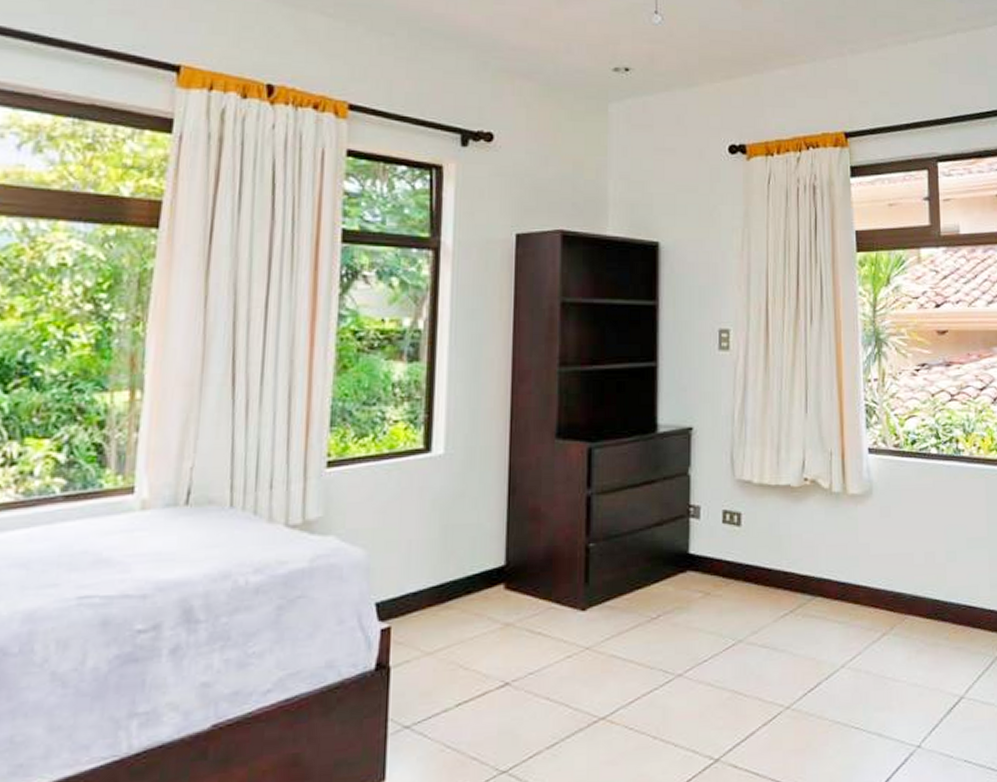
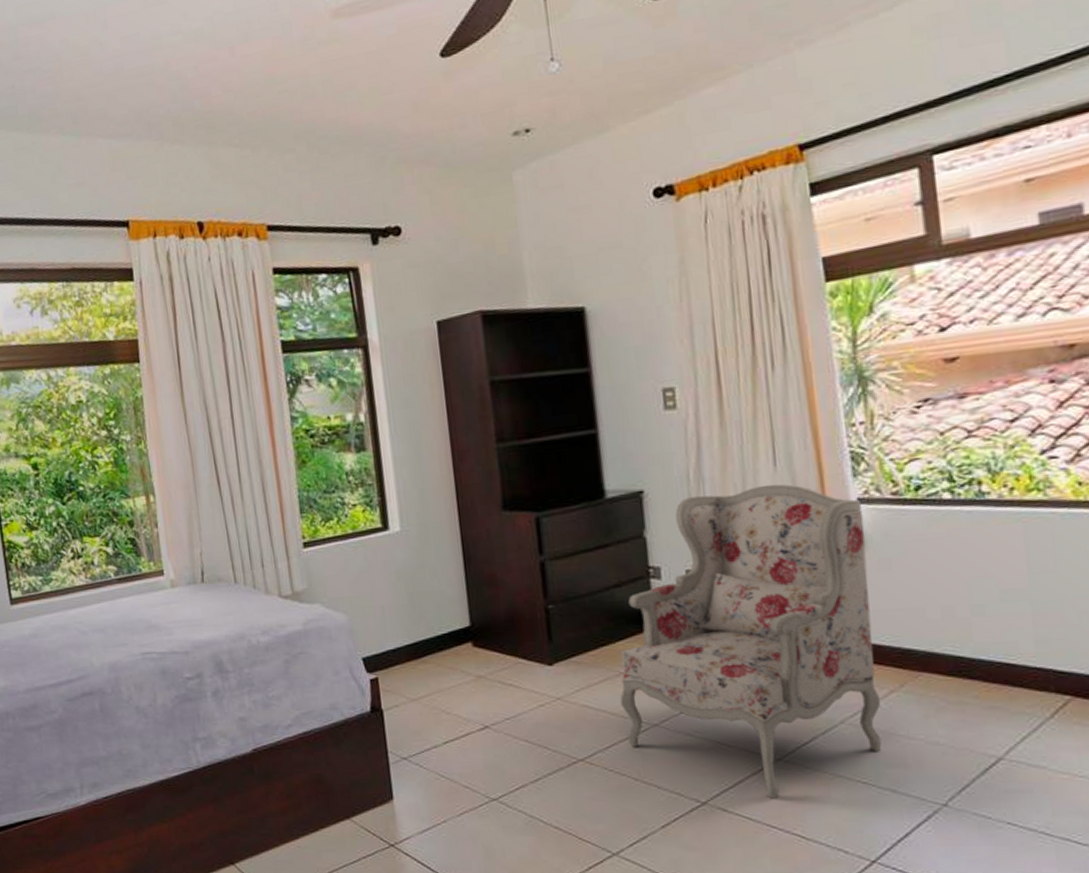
armchair: none [649,430,875,751] -> present [620,484,882,799]

